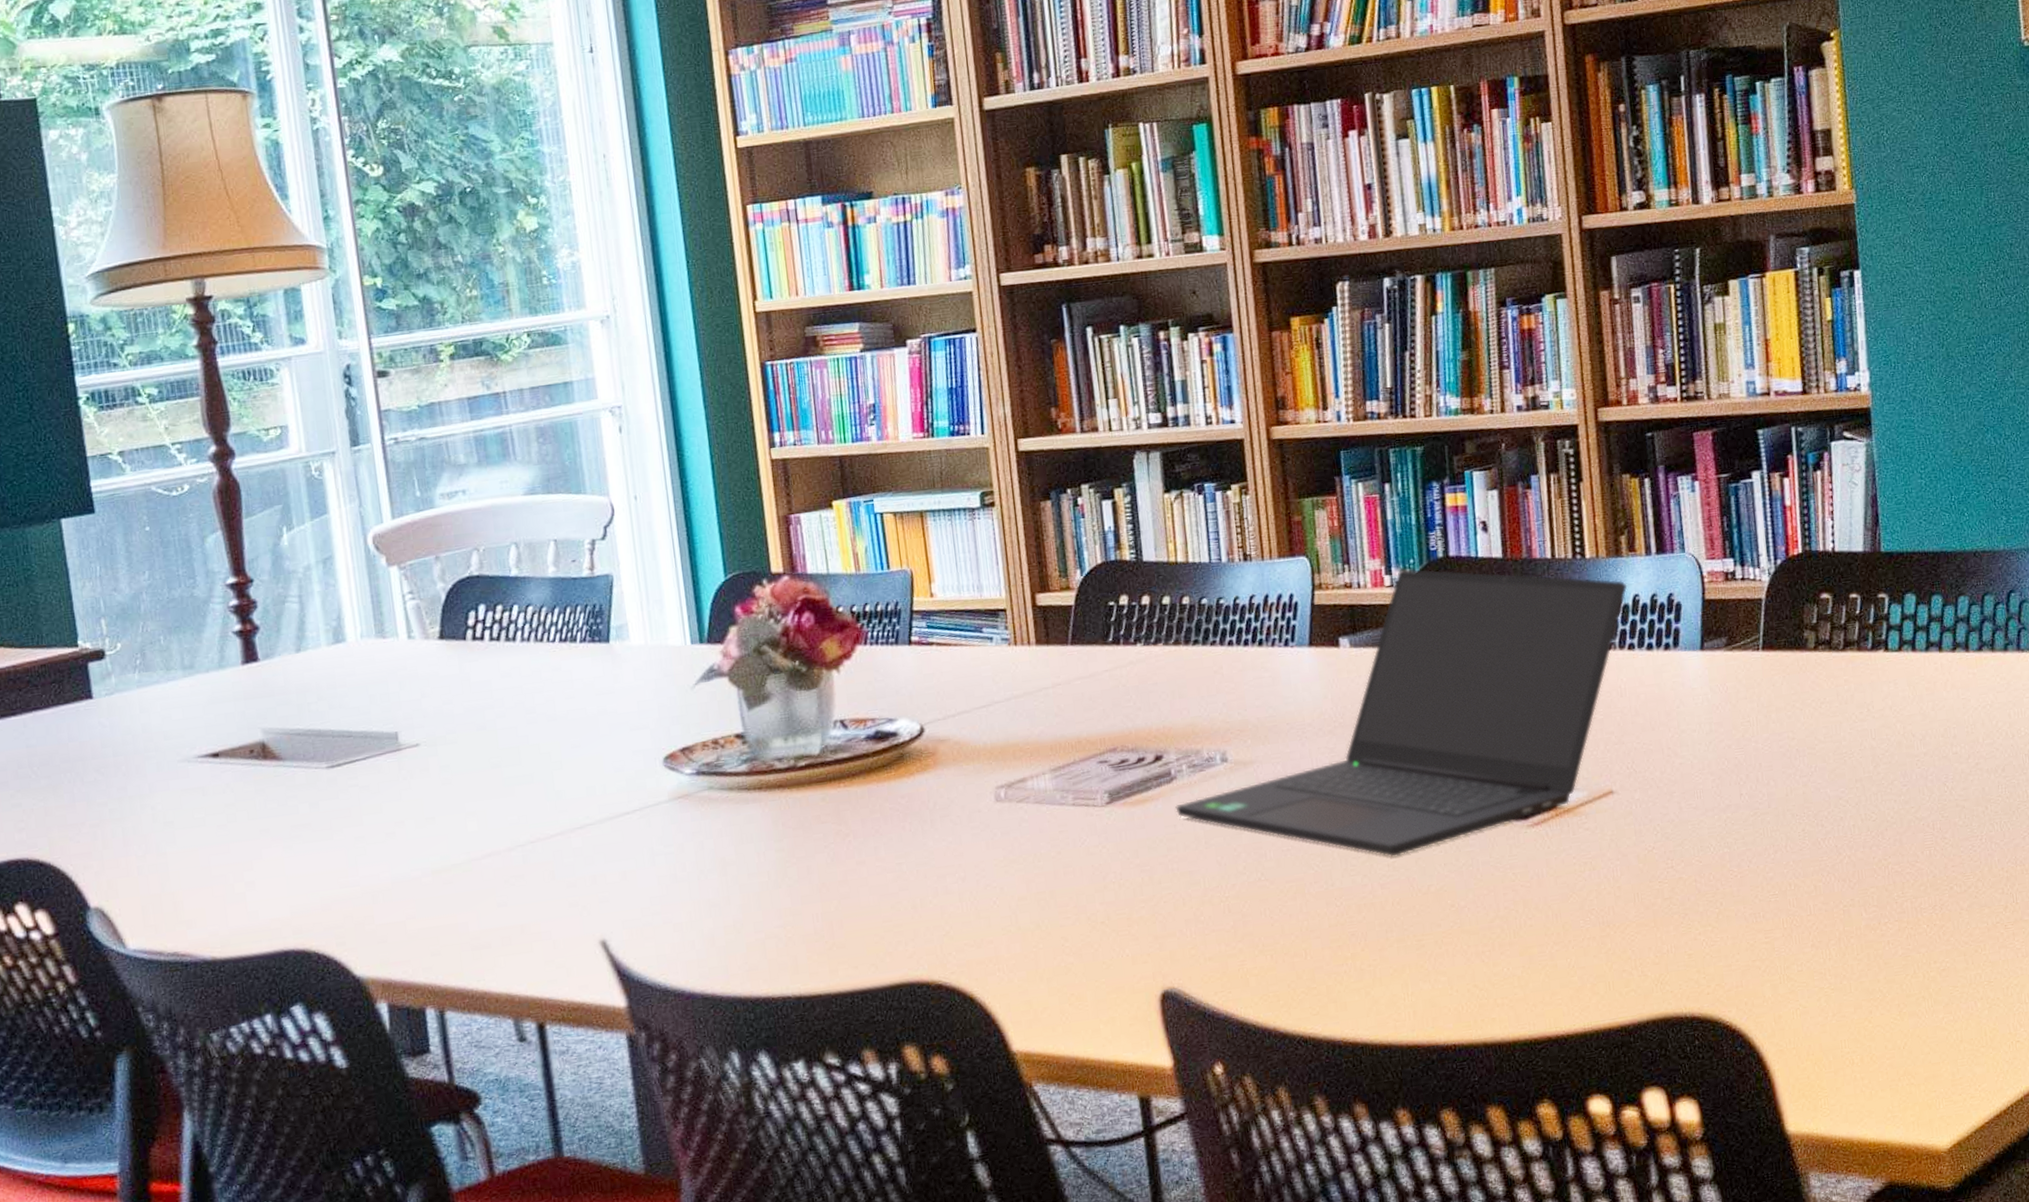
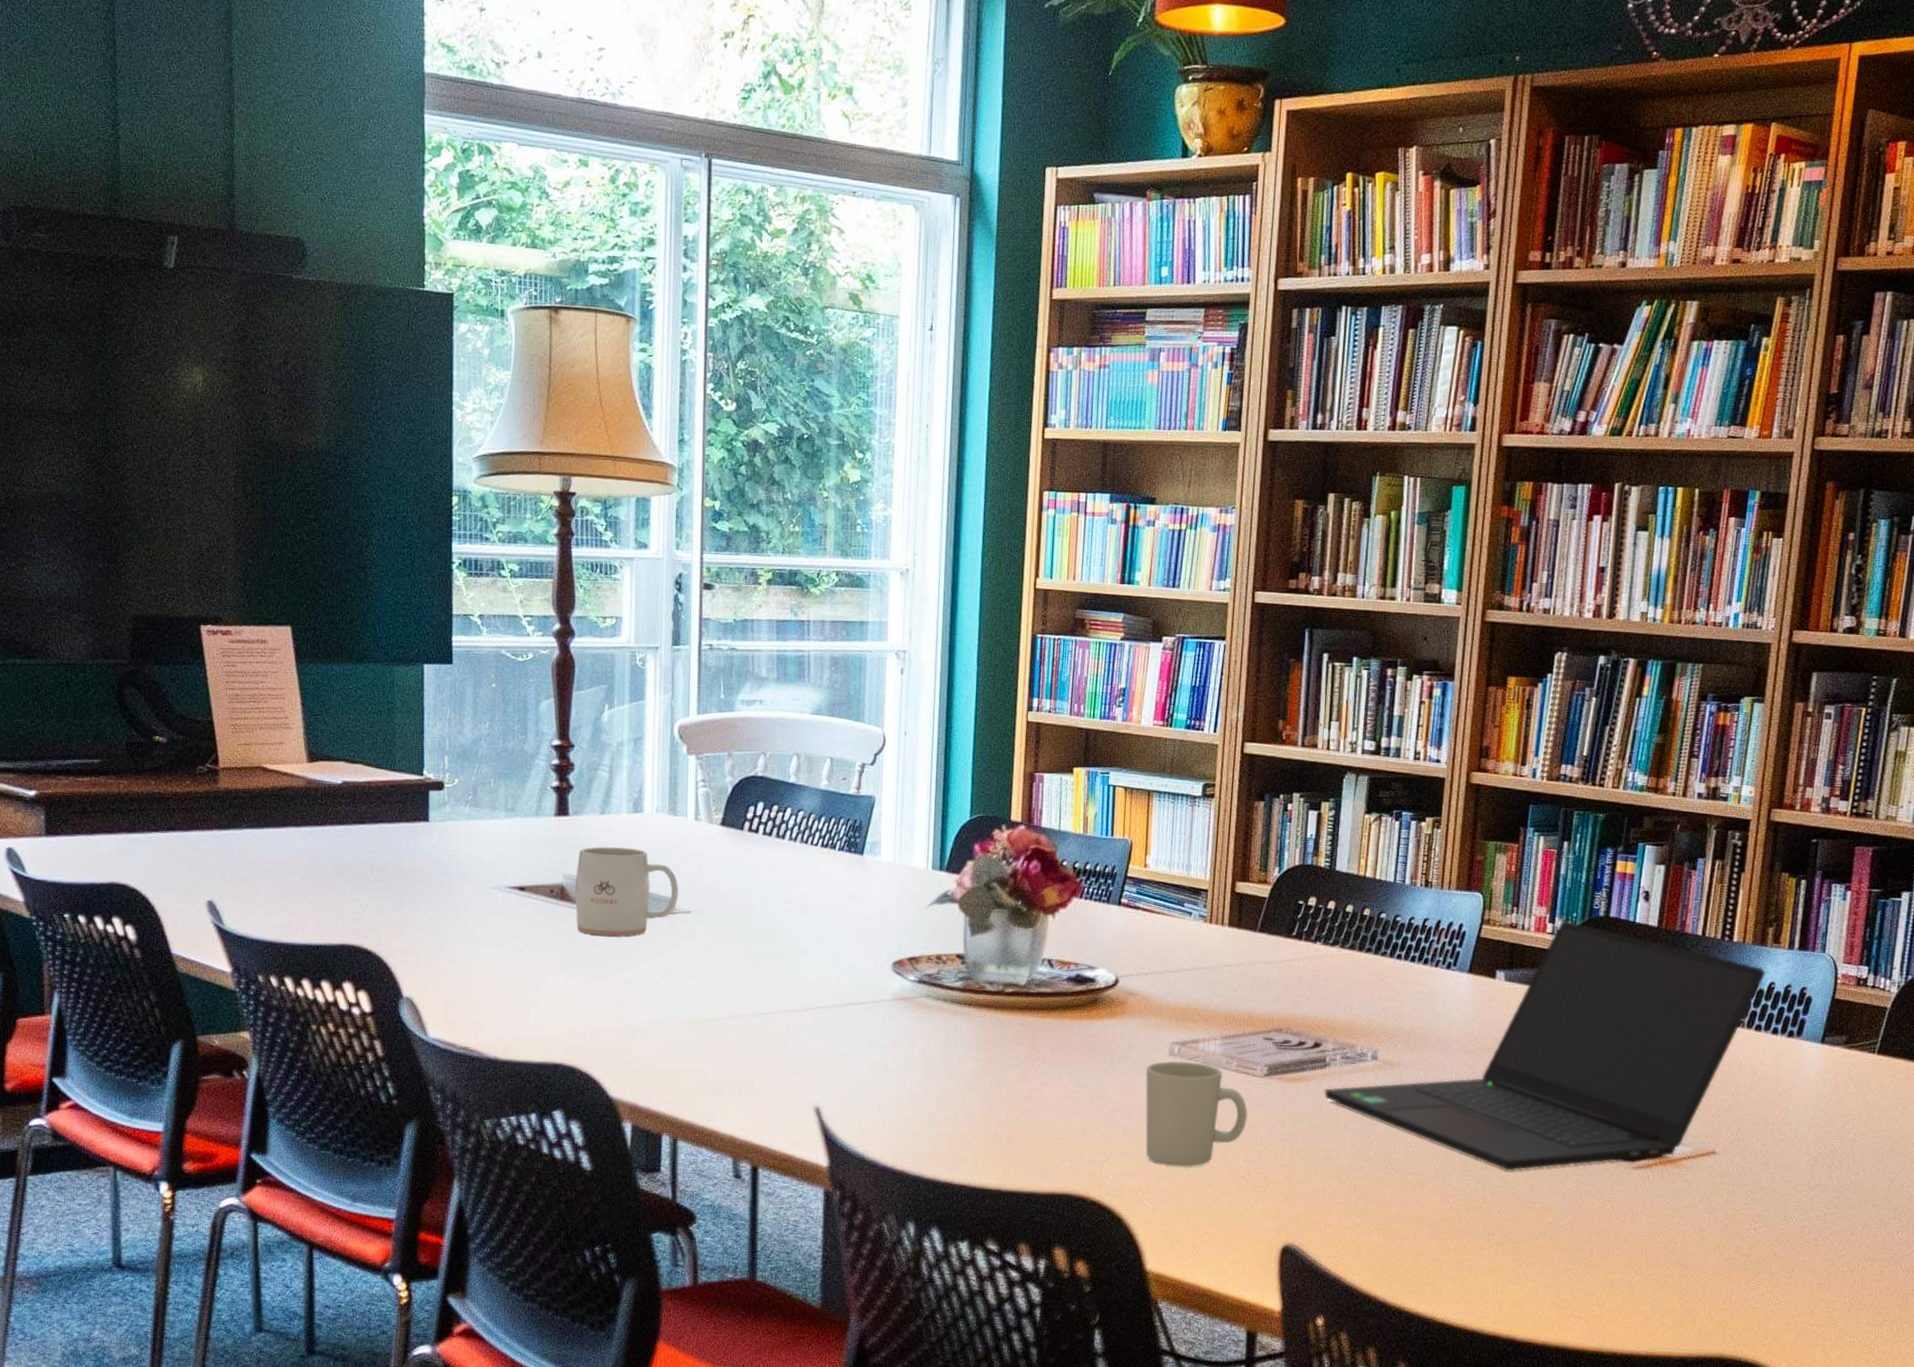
mug: none [277,684,402,793] -> present [575,846,679,936]
mug: none [972,804,1097,926] -> present [1145,1061,1248,1167]

